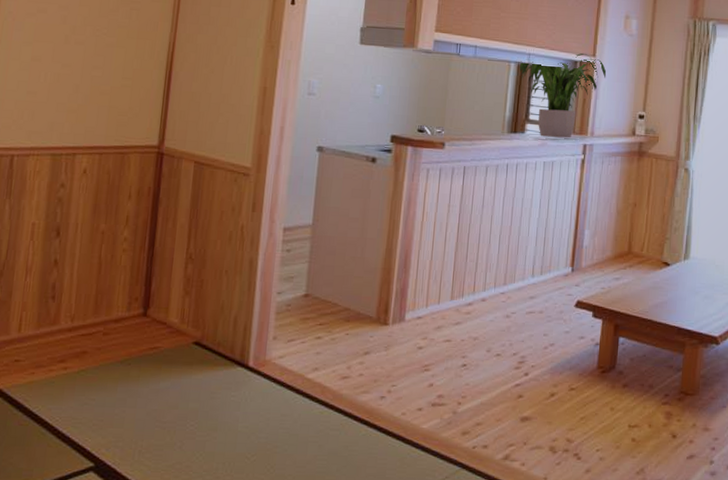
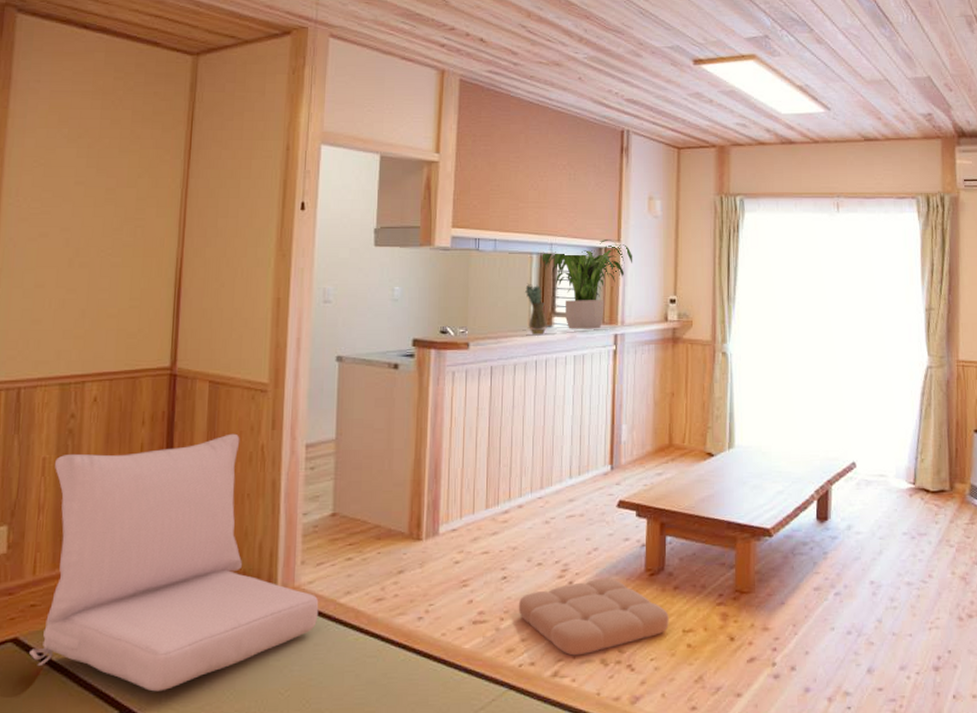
seat cushion: none [12,212,288,448] -> present [29,433,319,692]
seat cushion: none [475,371,617,442] -> present [518,577,669,656]
vase: none [500,90,520,141] -> present [524,283,547,336]

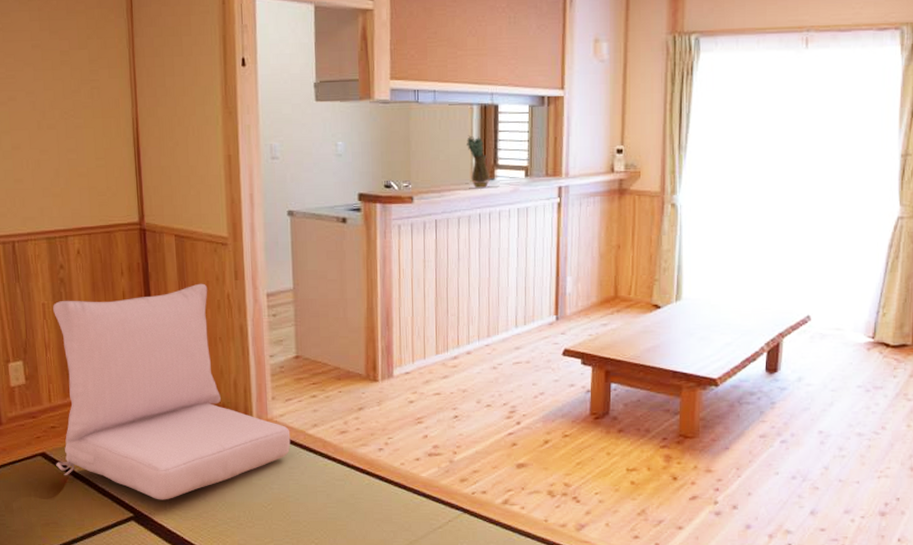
seat cushion: present [518,577,669,656] -> none [469,419,613,487]
potted plant: present [541,240,633,329] -> none [482,87,578,182]

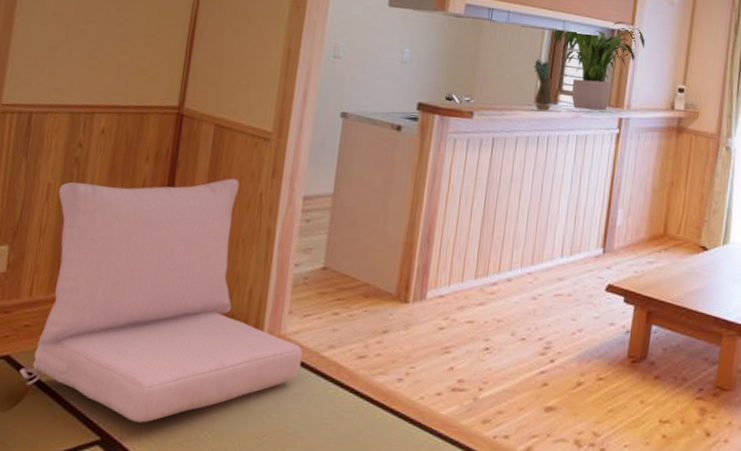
potted plant: none [482,87,578,182] -> present [553,22,646,111]

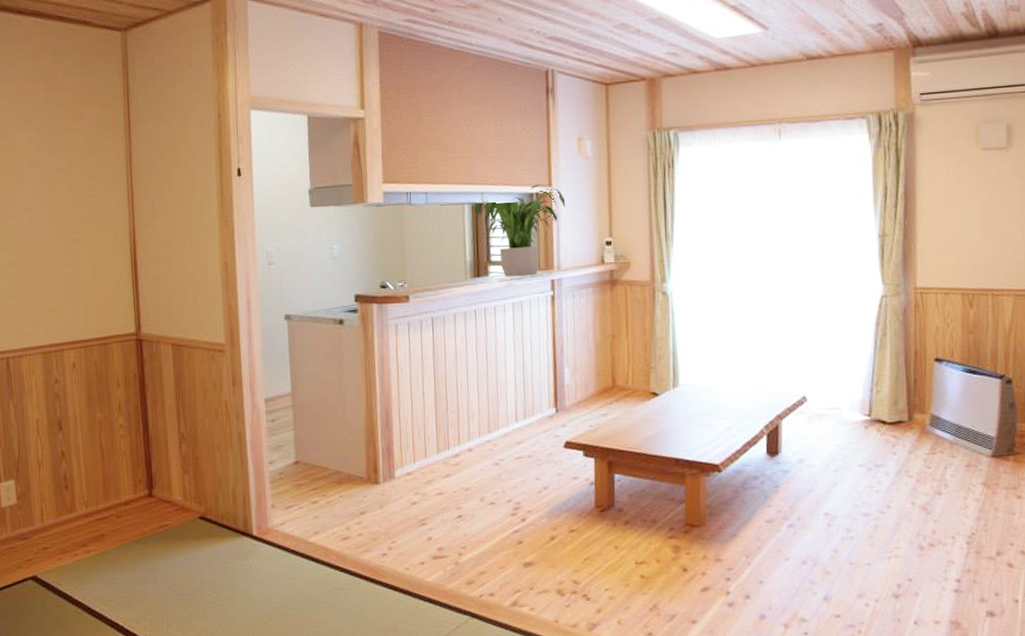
seat cushion: present [19,178,303,423] -> none [47,391,292,621]
vase: present [533,58,553,112] -> none [458,234,484,286]

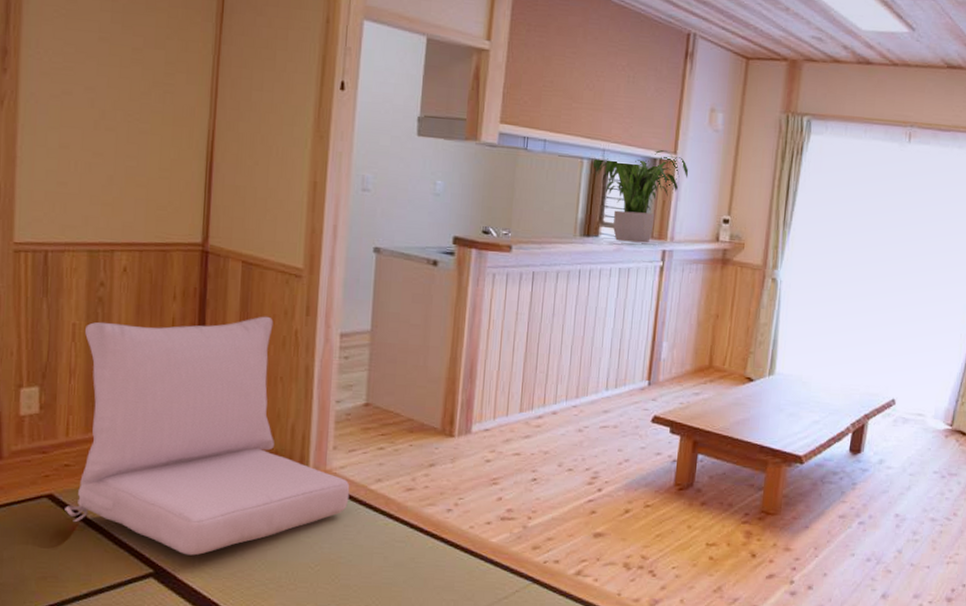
seat cushion: none [47,391,292,621] -> present [65,316,350,556]

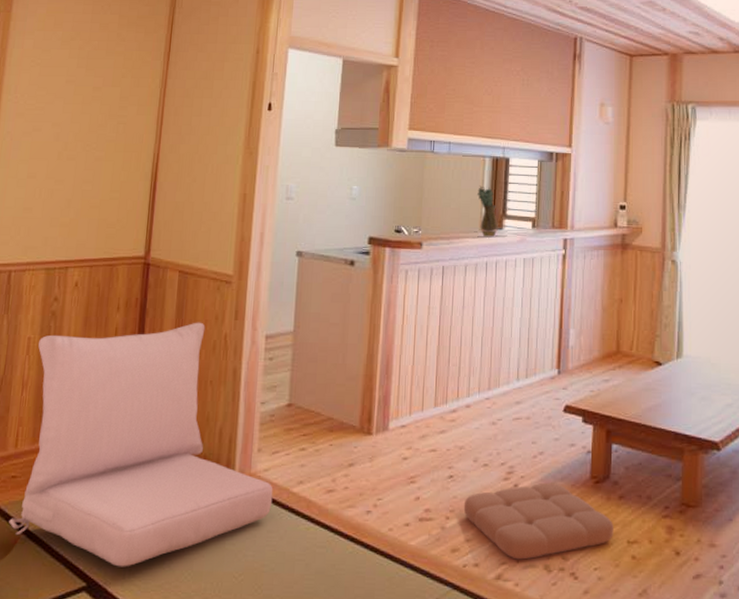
seat cushion: none [546,488,694,558] -> present [463,482,614,560]
vase: none [572,189,594,245] -> present [476,186,498,238]
potted plant: present [592,150,689,243] -> none [494,145,584,233]

